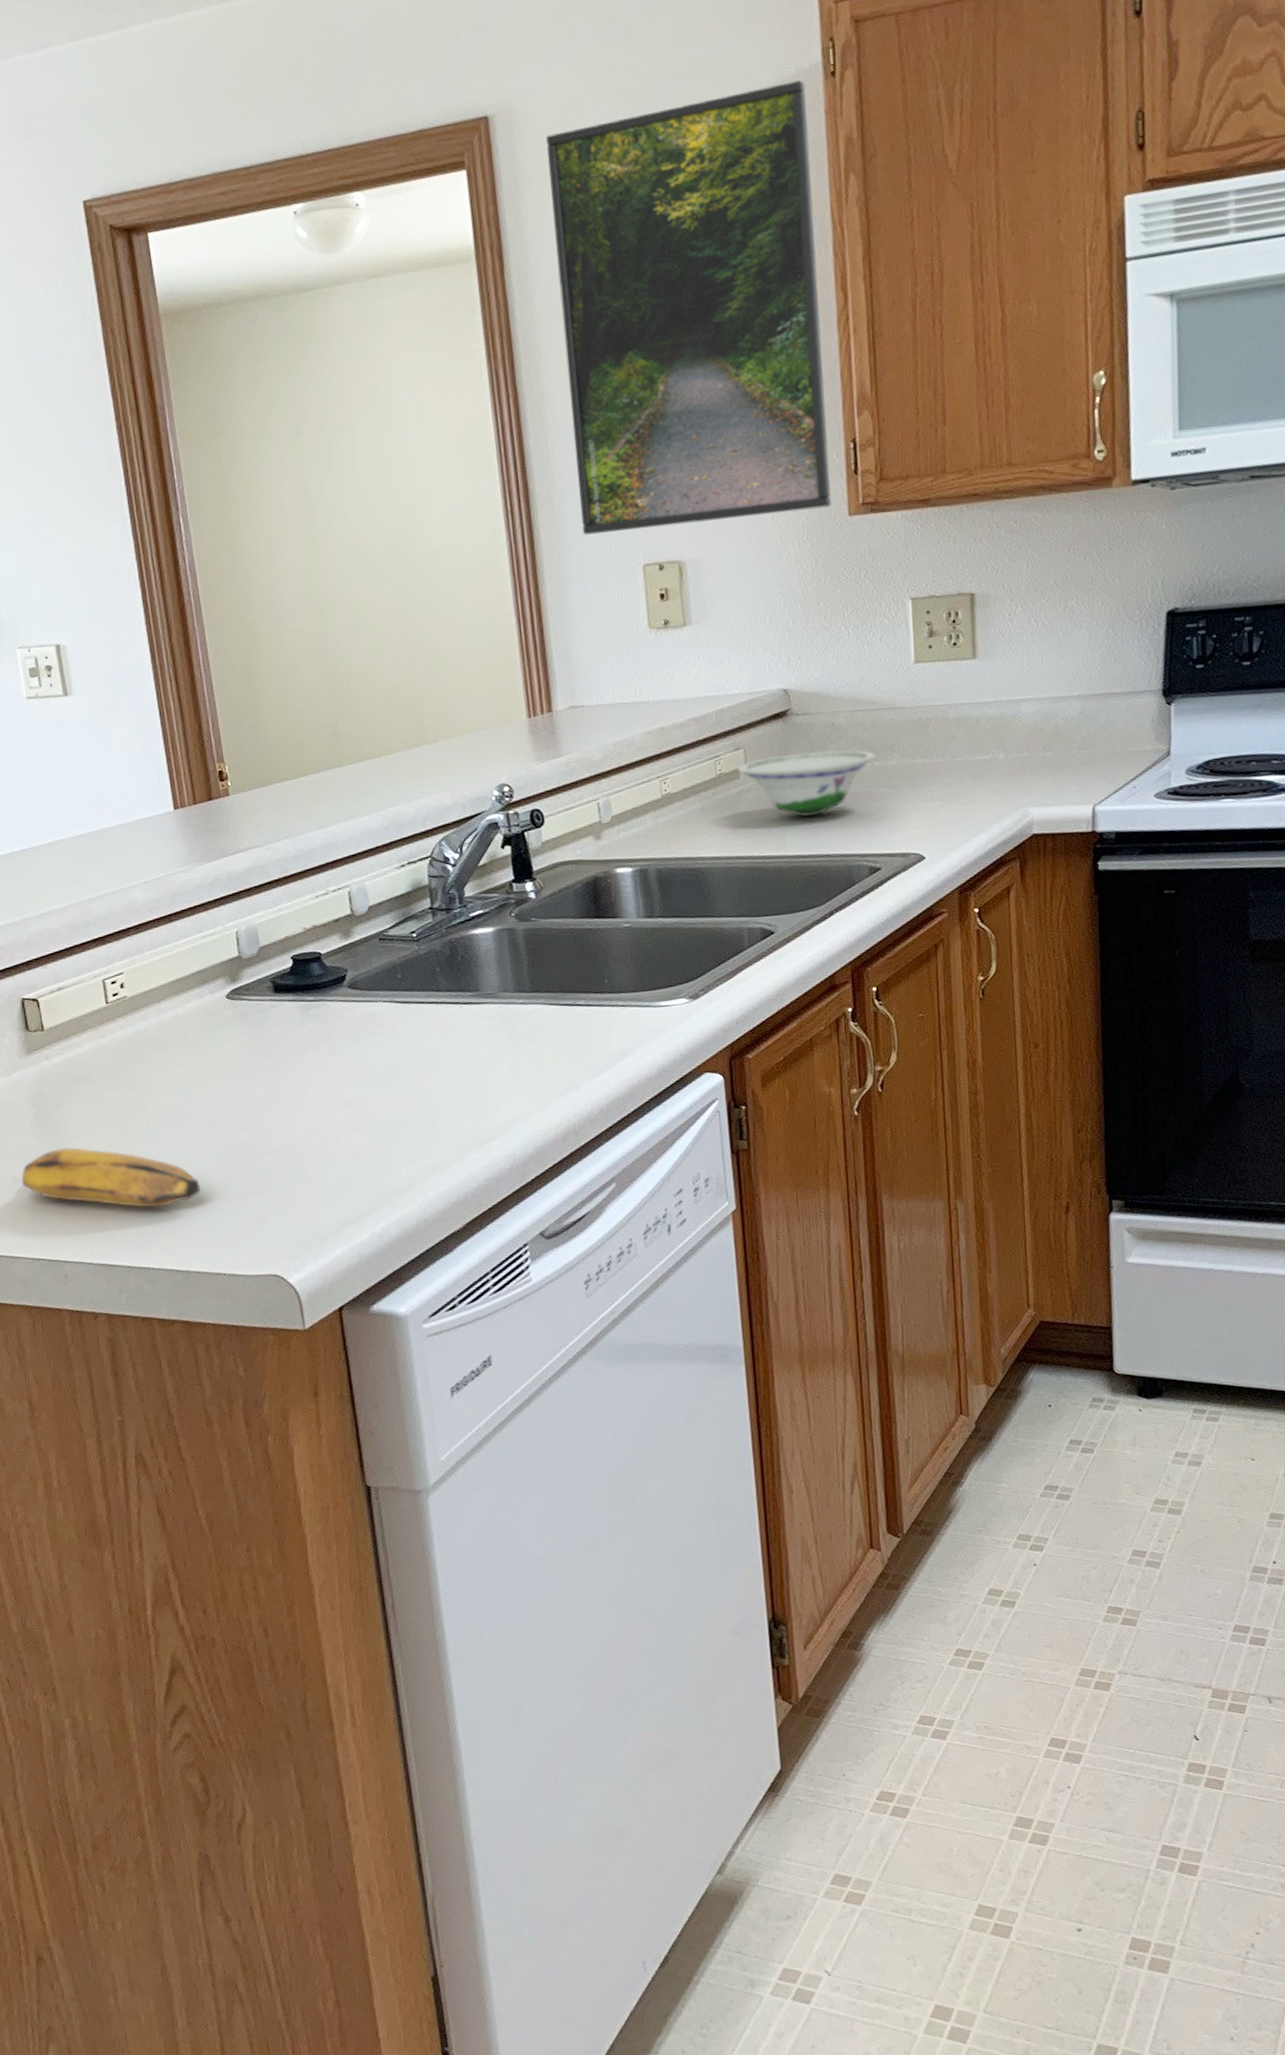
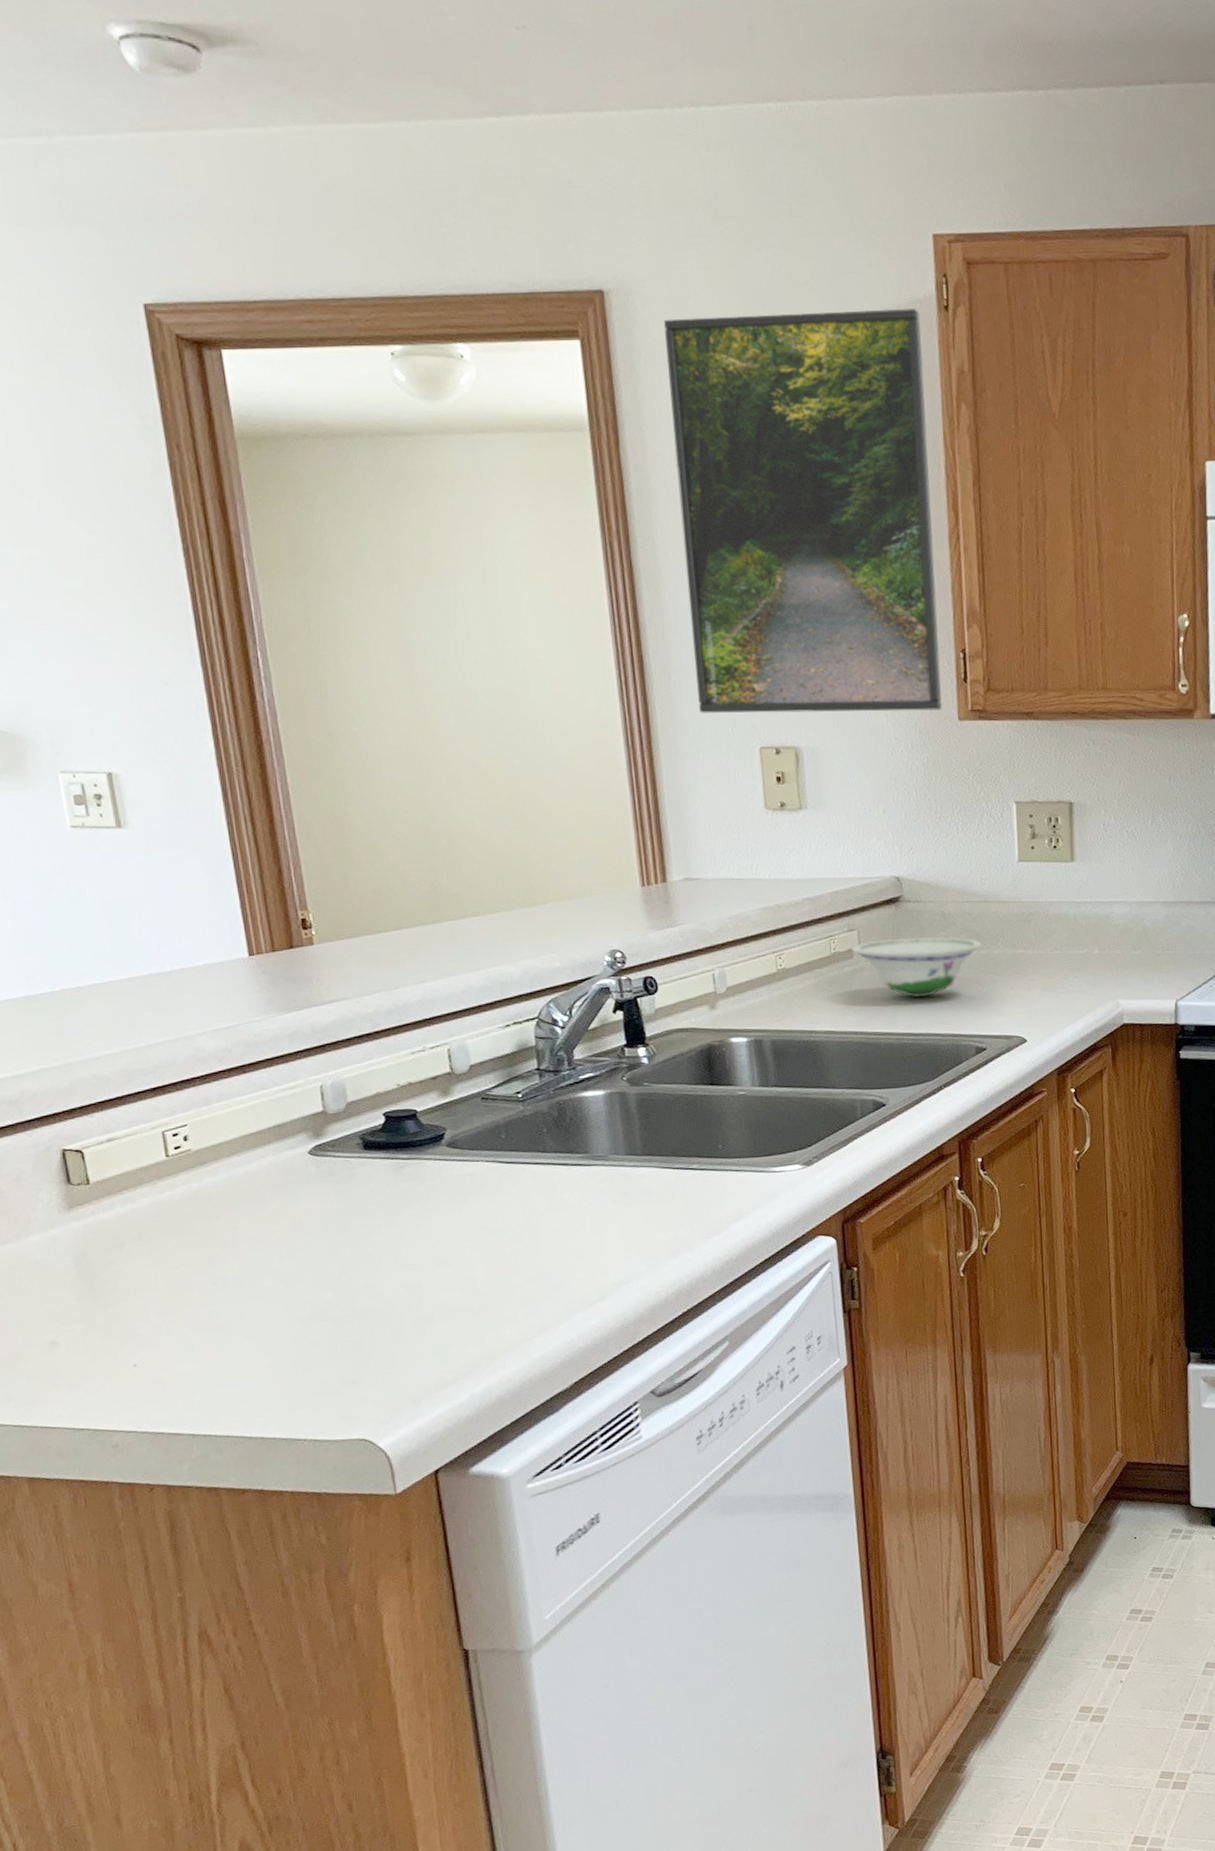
banana: present [21,1147,200,1209] -> none [60,1309,277,1373]

